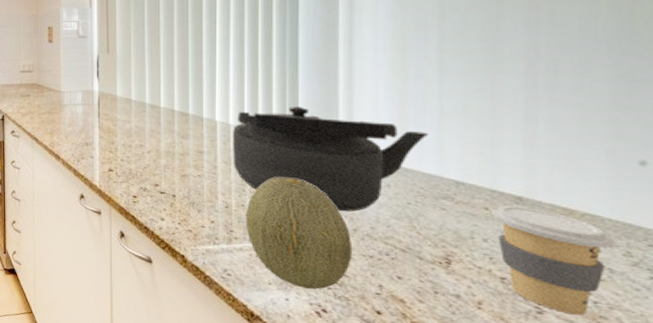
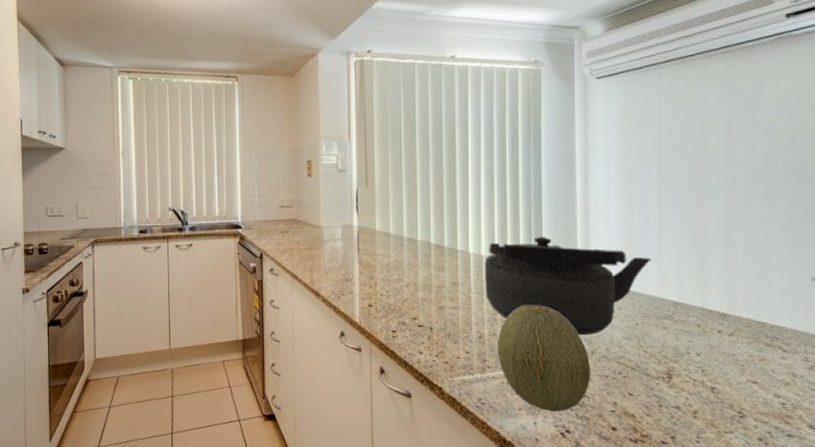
coffee cup: present [491,206,614,316] -> none [703,322,796,417]

